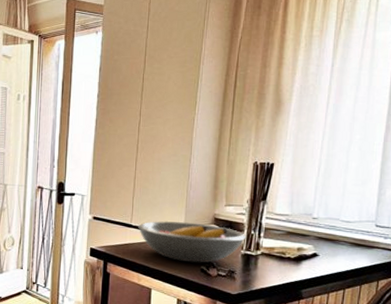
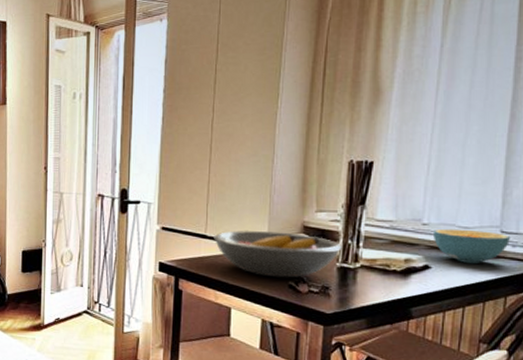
cereal bowl: none [321,222,383,253] -> present [432,228,510,265]

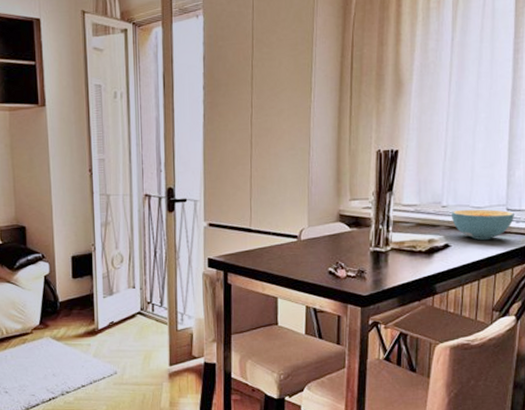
fruit bowl: present [214,230,342,278] -> none [258,221,374,265]

